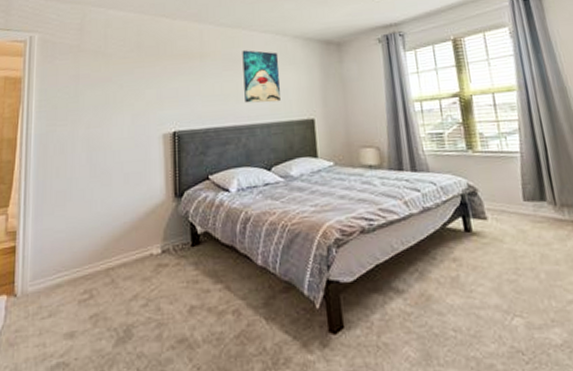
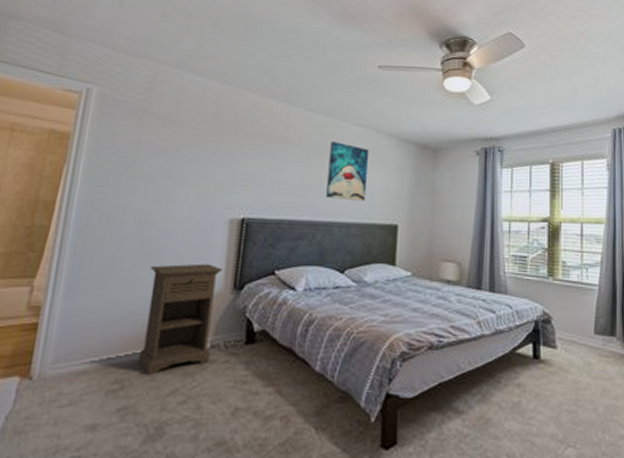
nightstand: none [101,176,164,284] -> present [138,263,224,376]

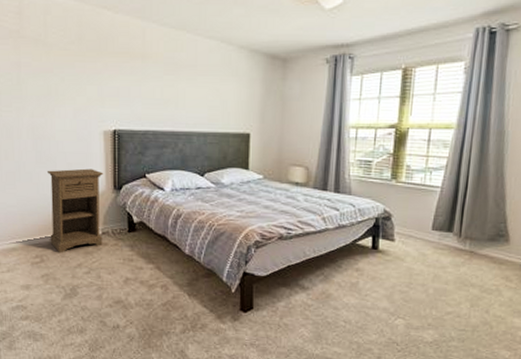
wall art: present [326,141,370,202] -> none [184,55,222,113]

